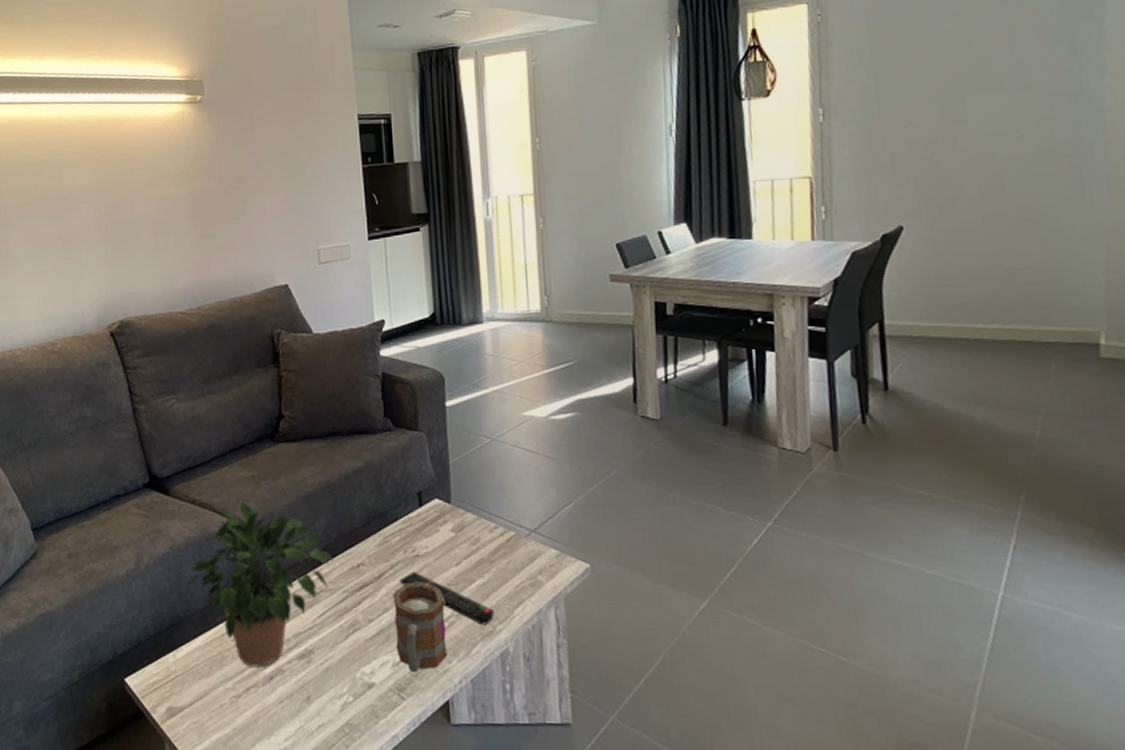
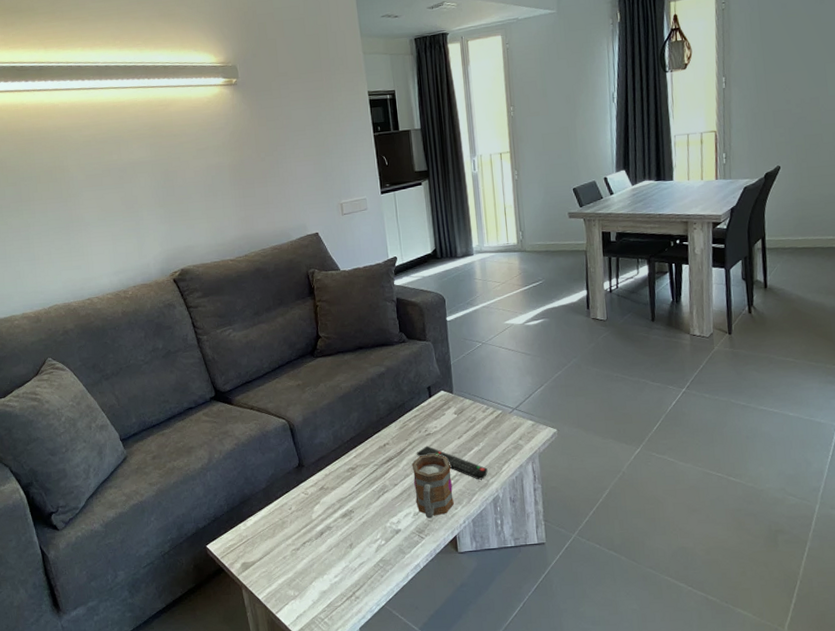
potted plant: present [184,500,334,668] -> none [249,403,366,527]

